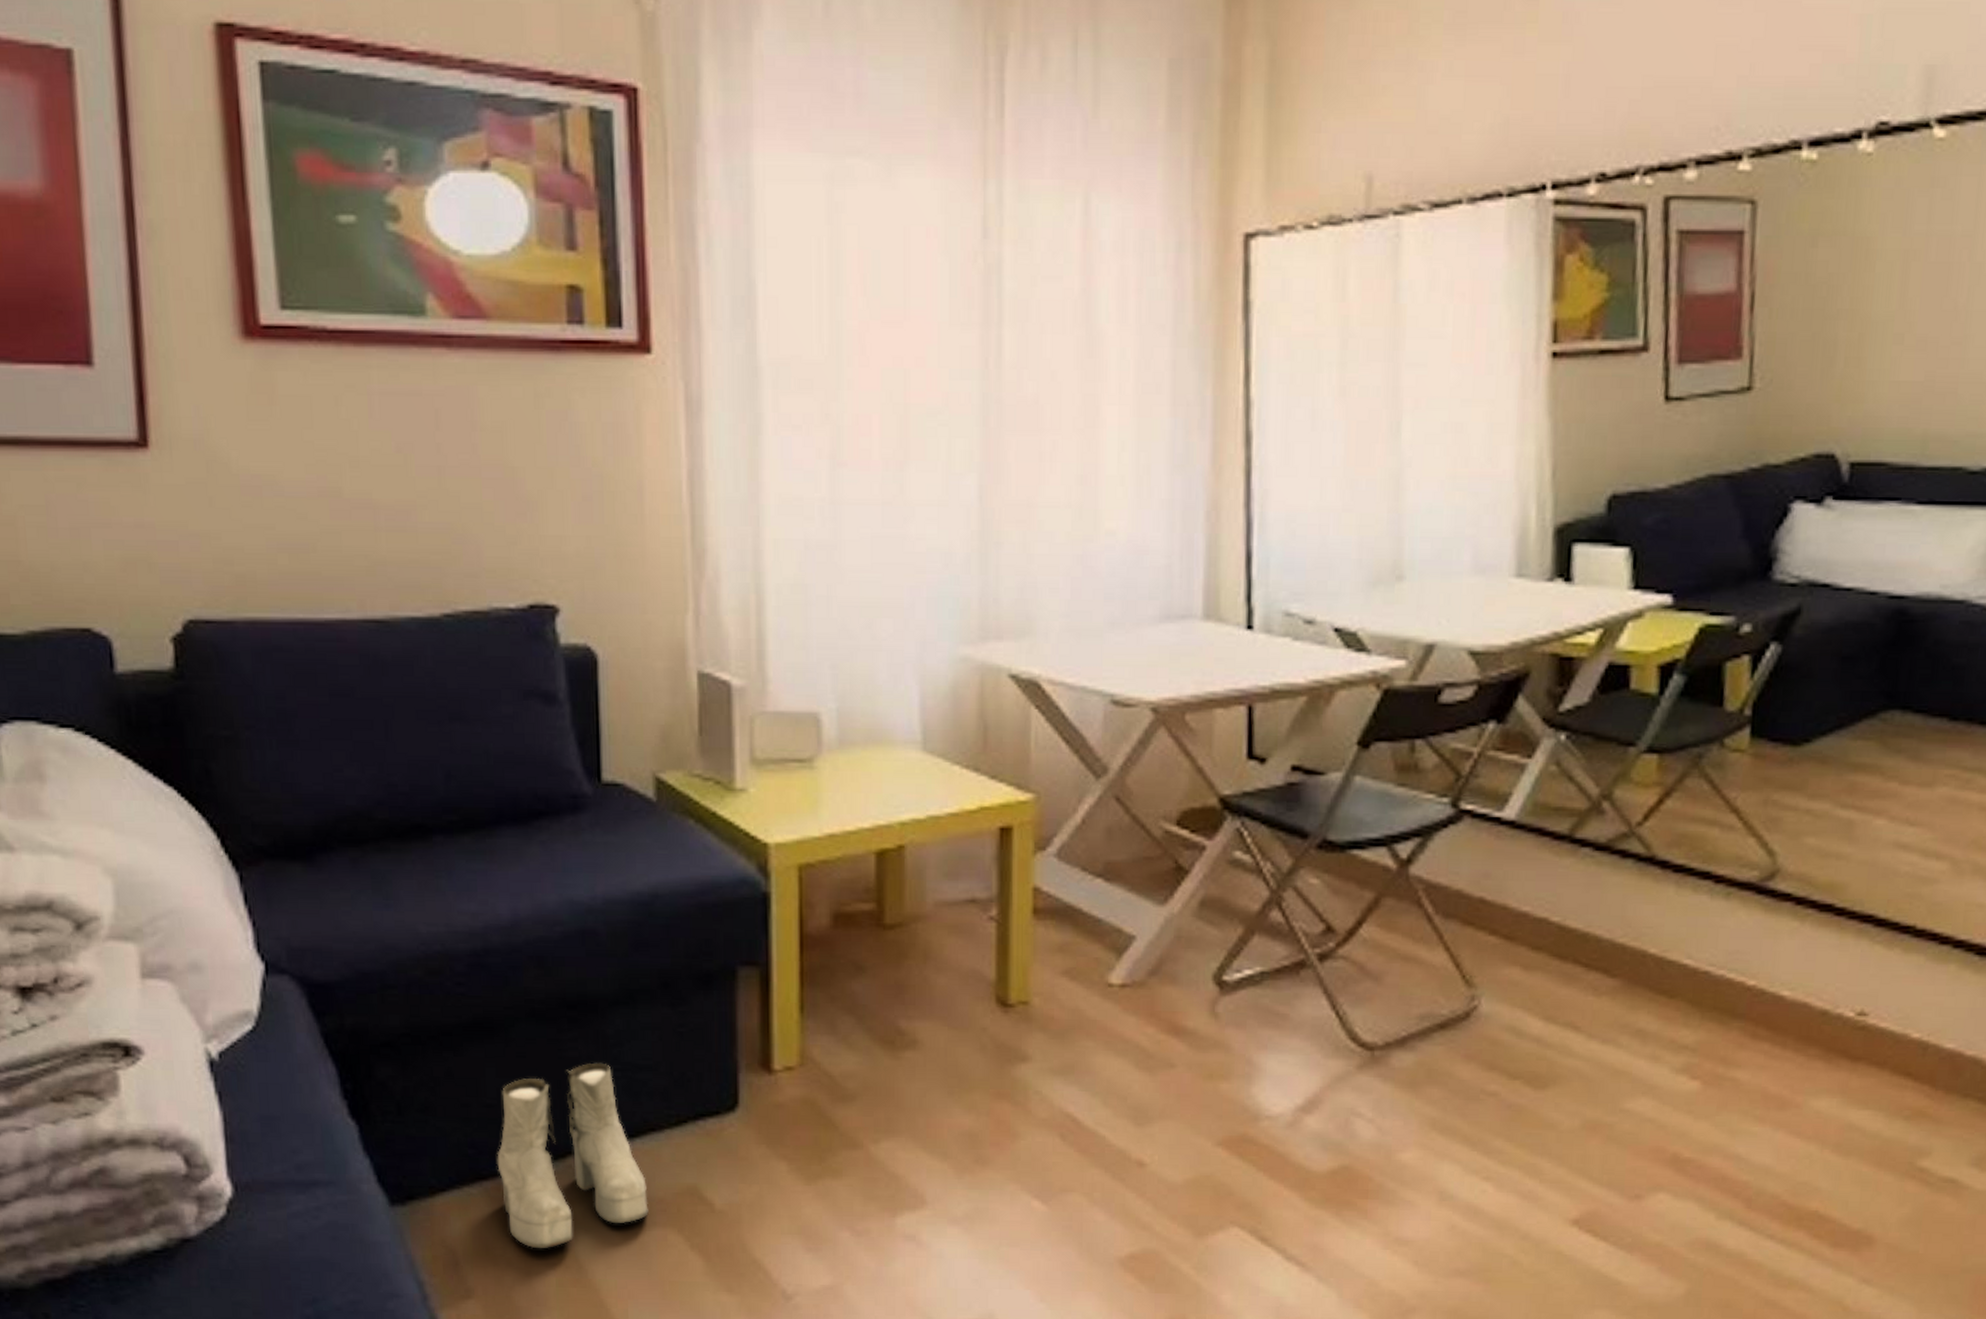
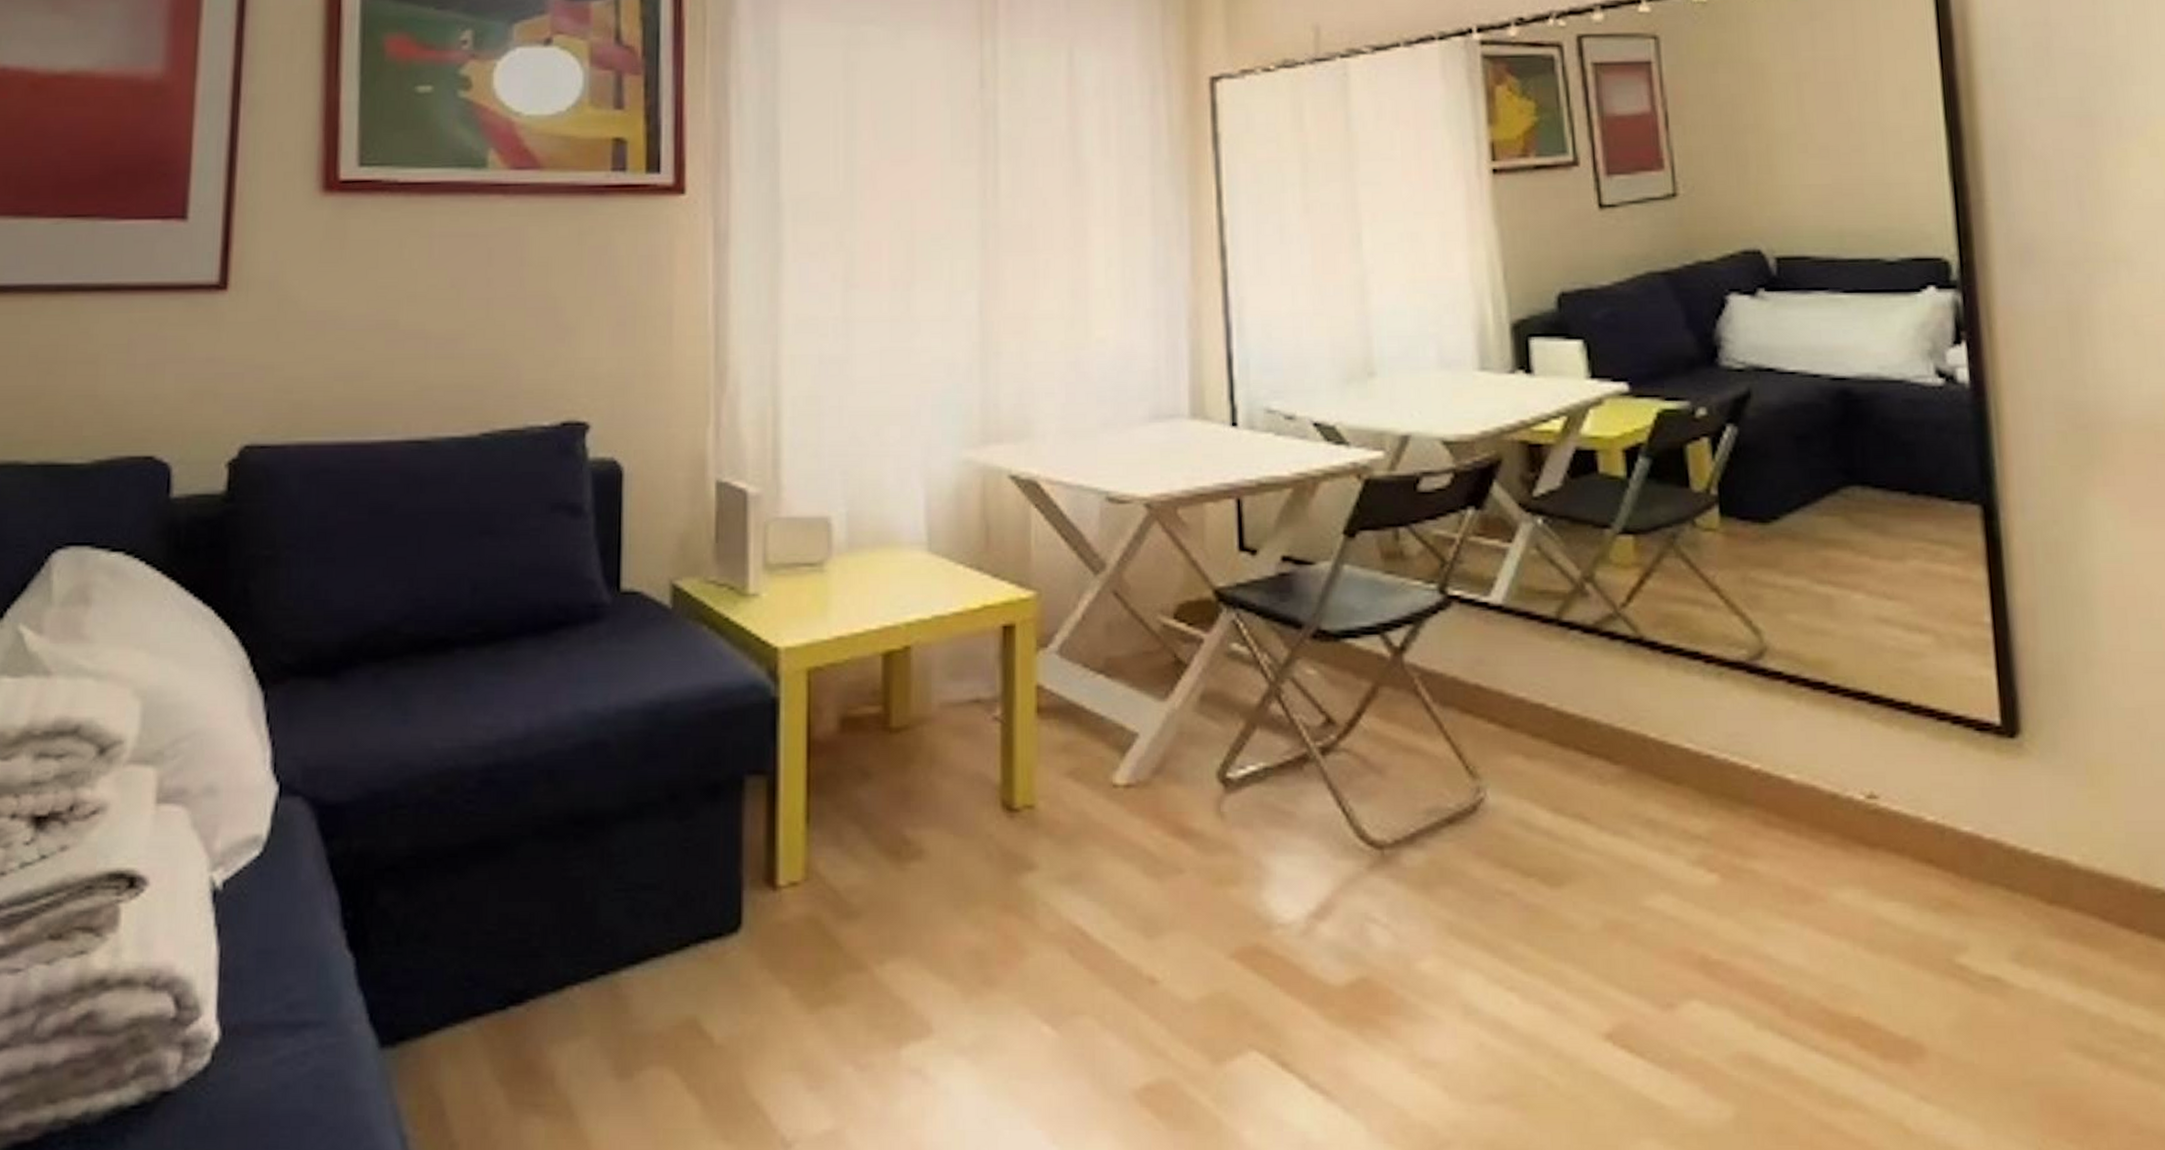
boots: present [497,1063,649,1249] -> none [493,884,646,1095]

